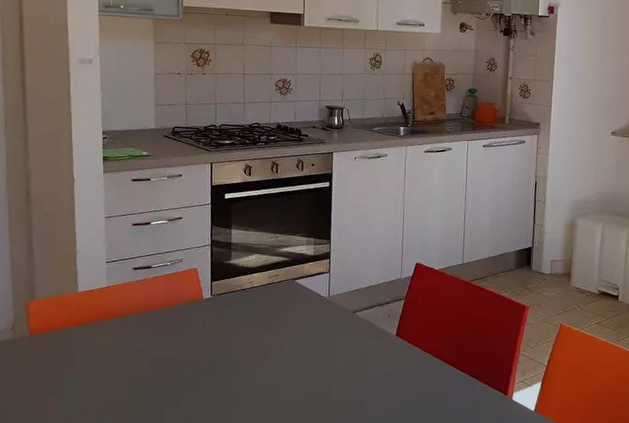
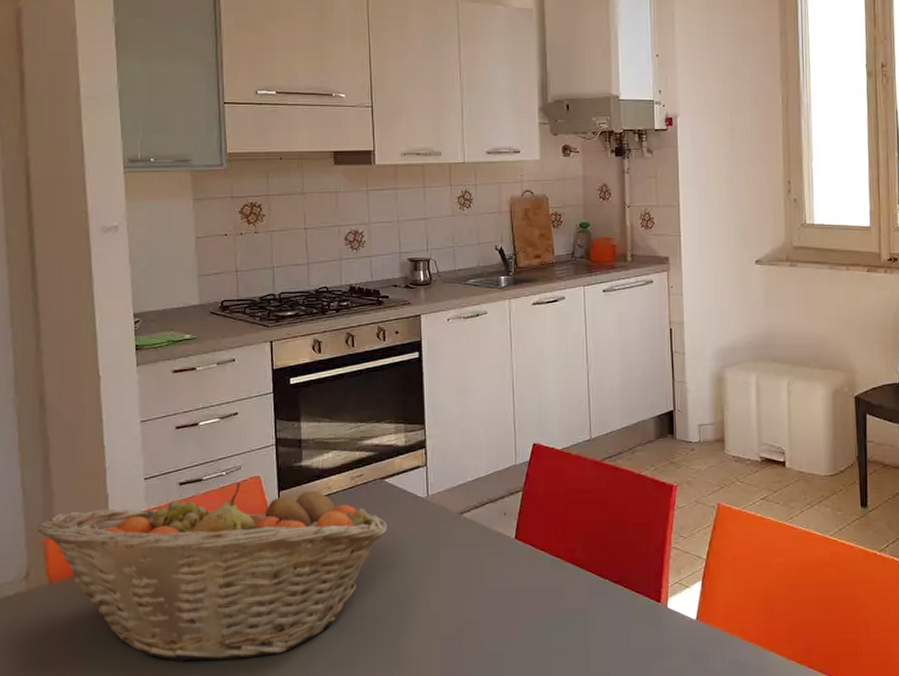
fruit basket: none [21,272,296,406] -> present [36,482,388,662]

